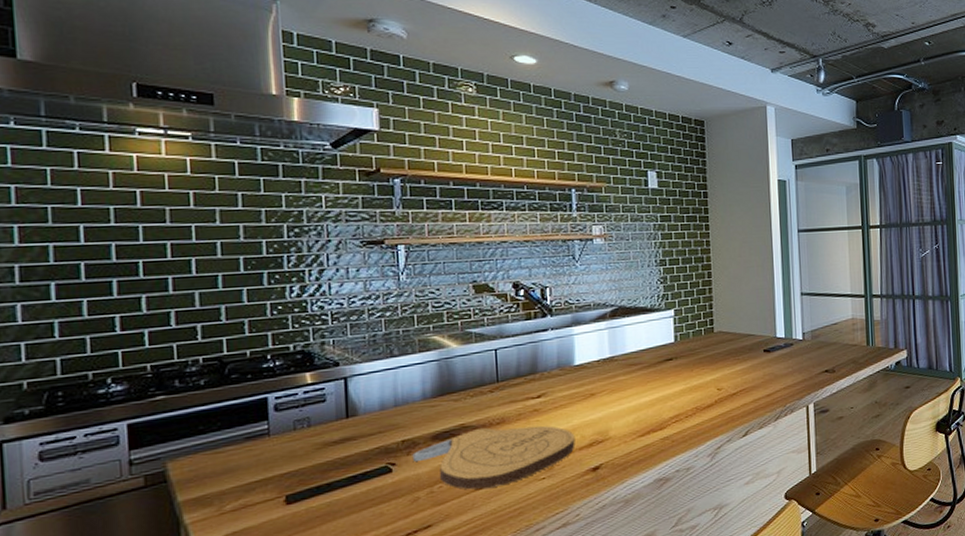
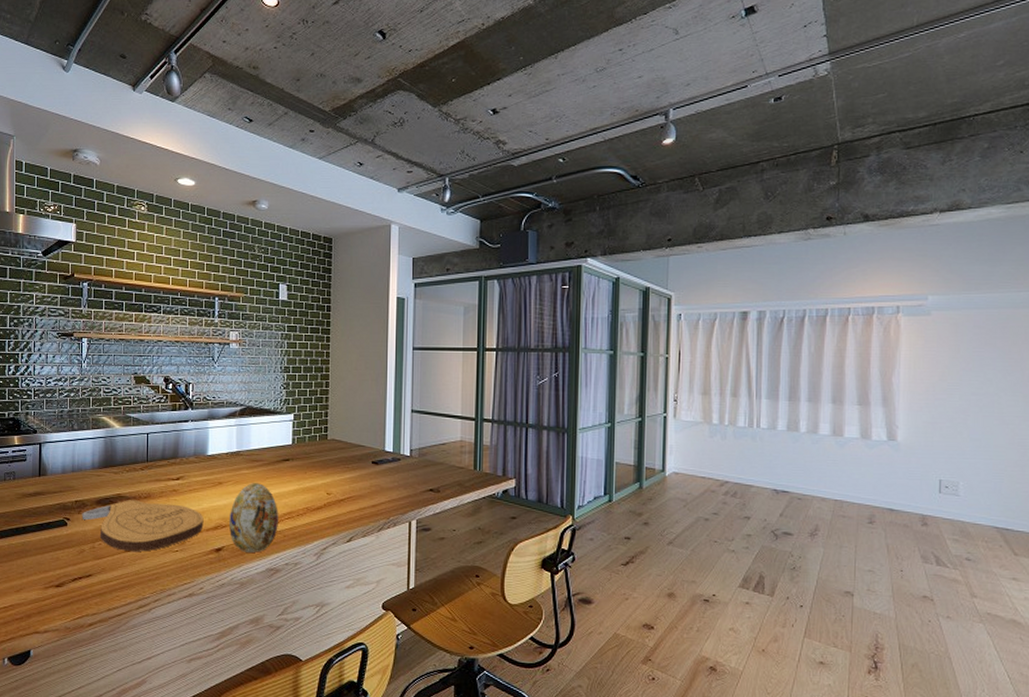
decorative egg: none [605,388,665,466] -> present [228,483,278,553]

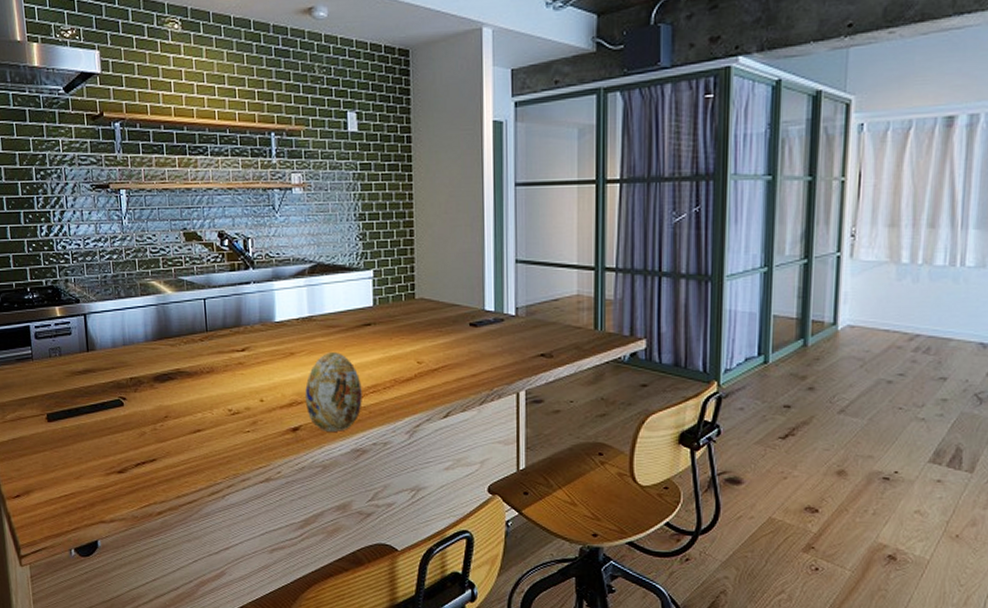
cutting board: present [82,499,204,552] -> none [138,374,277,433]

